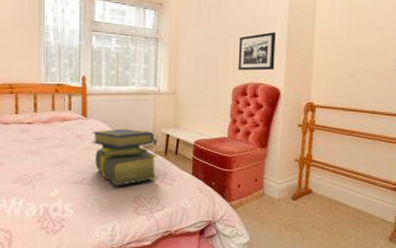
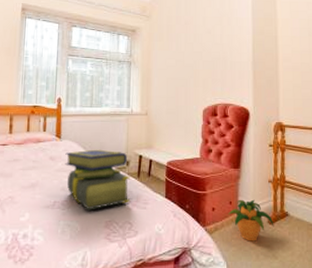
picture frame: present [238,32,276,71] -> none [207,55,242,92]
potted plant: none [253,177,298,216] -> present [228,199,274,241]

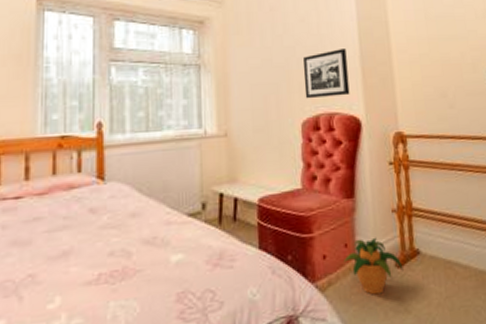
stack of books: present [65,149,131,210] -> none [112,190,211,281]
picture frame: none [207,55,242,92] -> present [303,49,350,99]

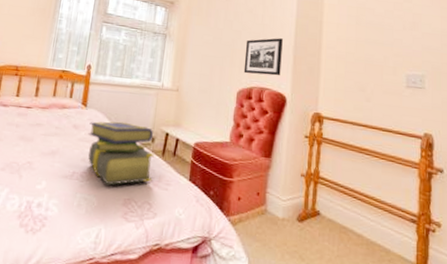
stack of books: none [112,190,211,281] -> present [88,121,154,186]
potted plant: present [344,237,404,295] -> none [254,191,304,239]

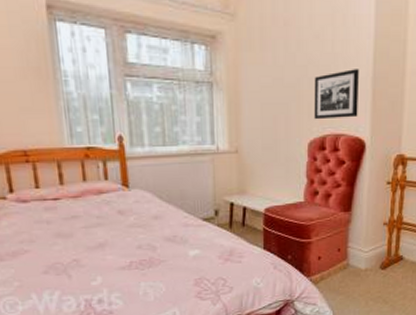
stack of books: present [88,121,154,186] -> none [137,198,223,269]

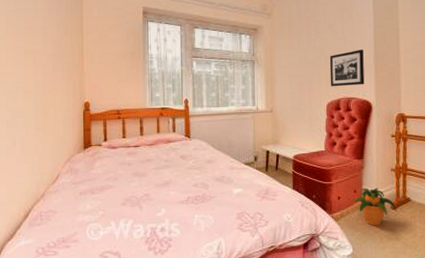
potted plant: none [336,244,387,289] -> present [353,187,397,226]

